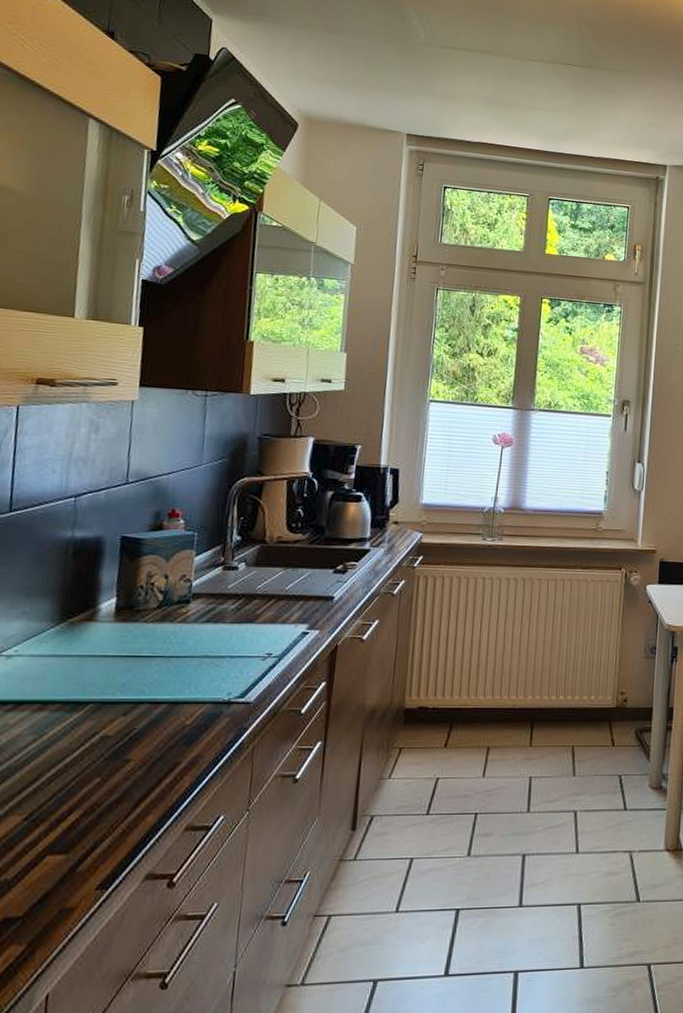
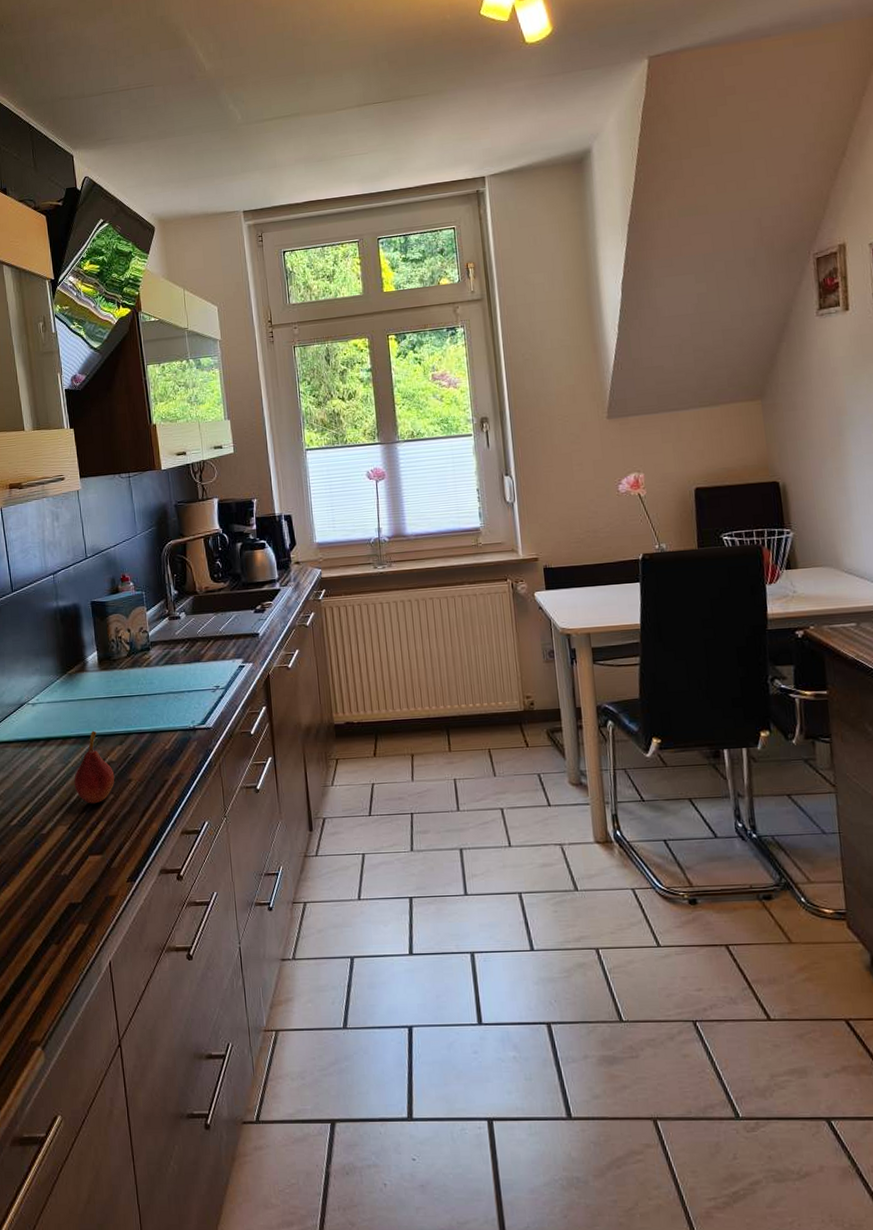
fruit: none [46,695,108,789] -> present [74,730,115,804]

